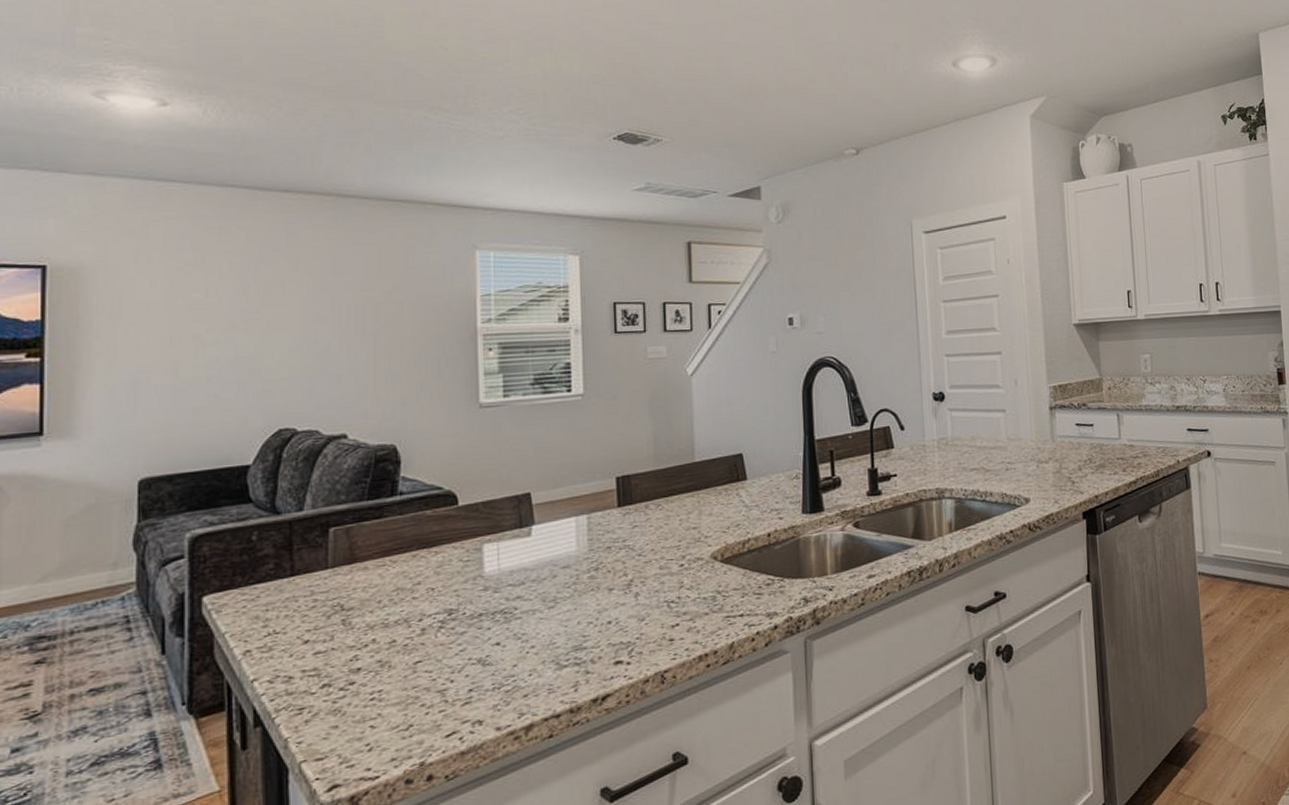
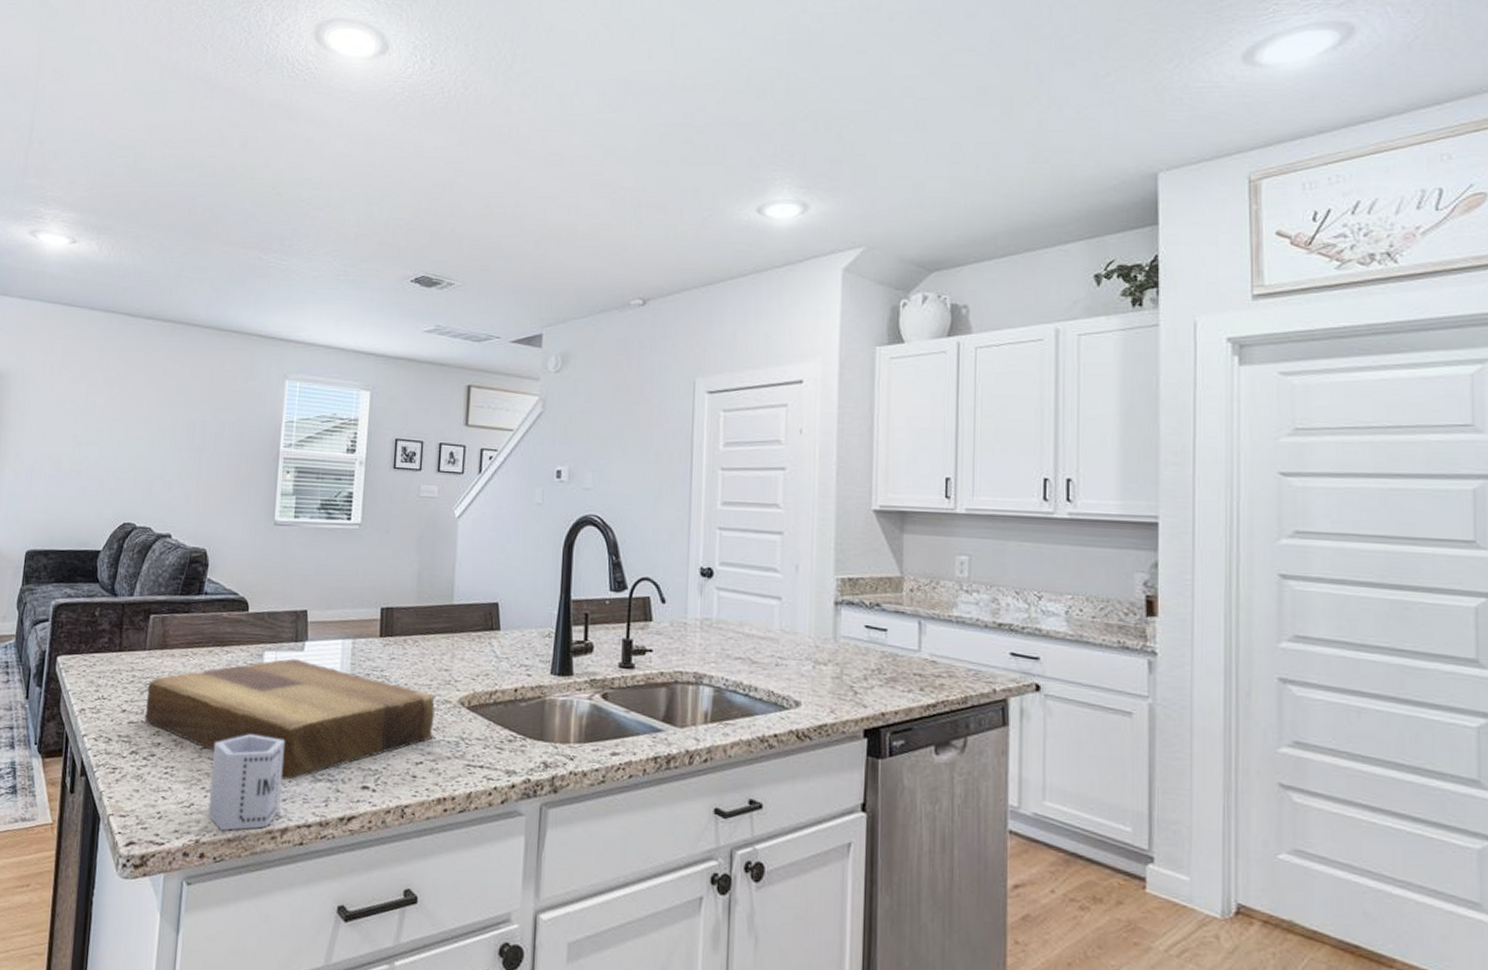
cutting board: none [335,545,687,675] -> present [144,658,435,780]
cup: none [432,632,521,746] -> present [208,734,285,831]

